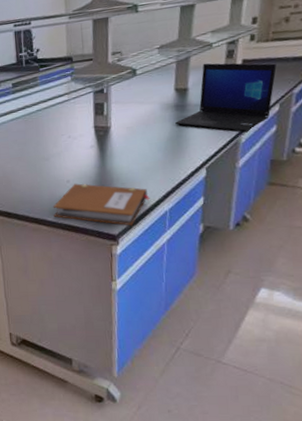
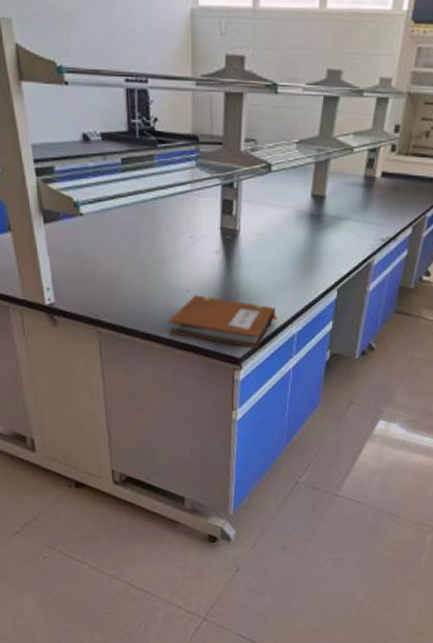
laptop: present [175,63,277,132] -> none [310,169,413,253]

